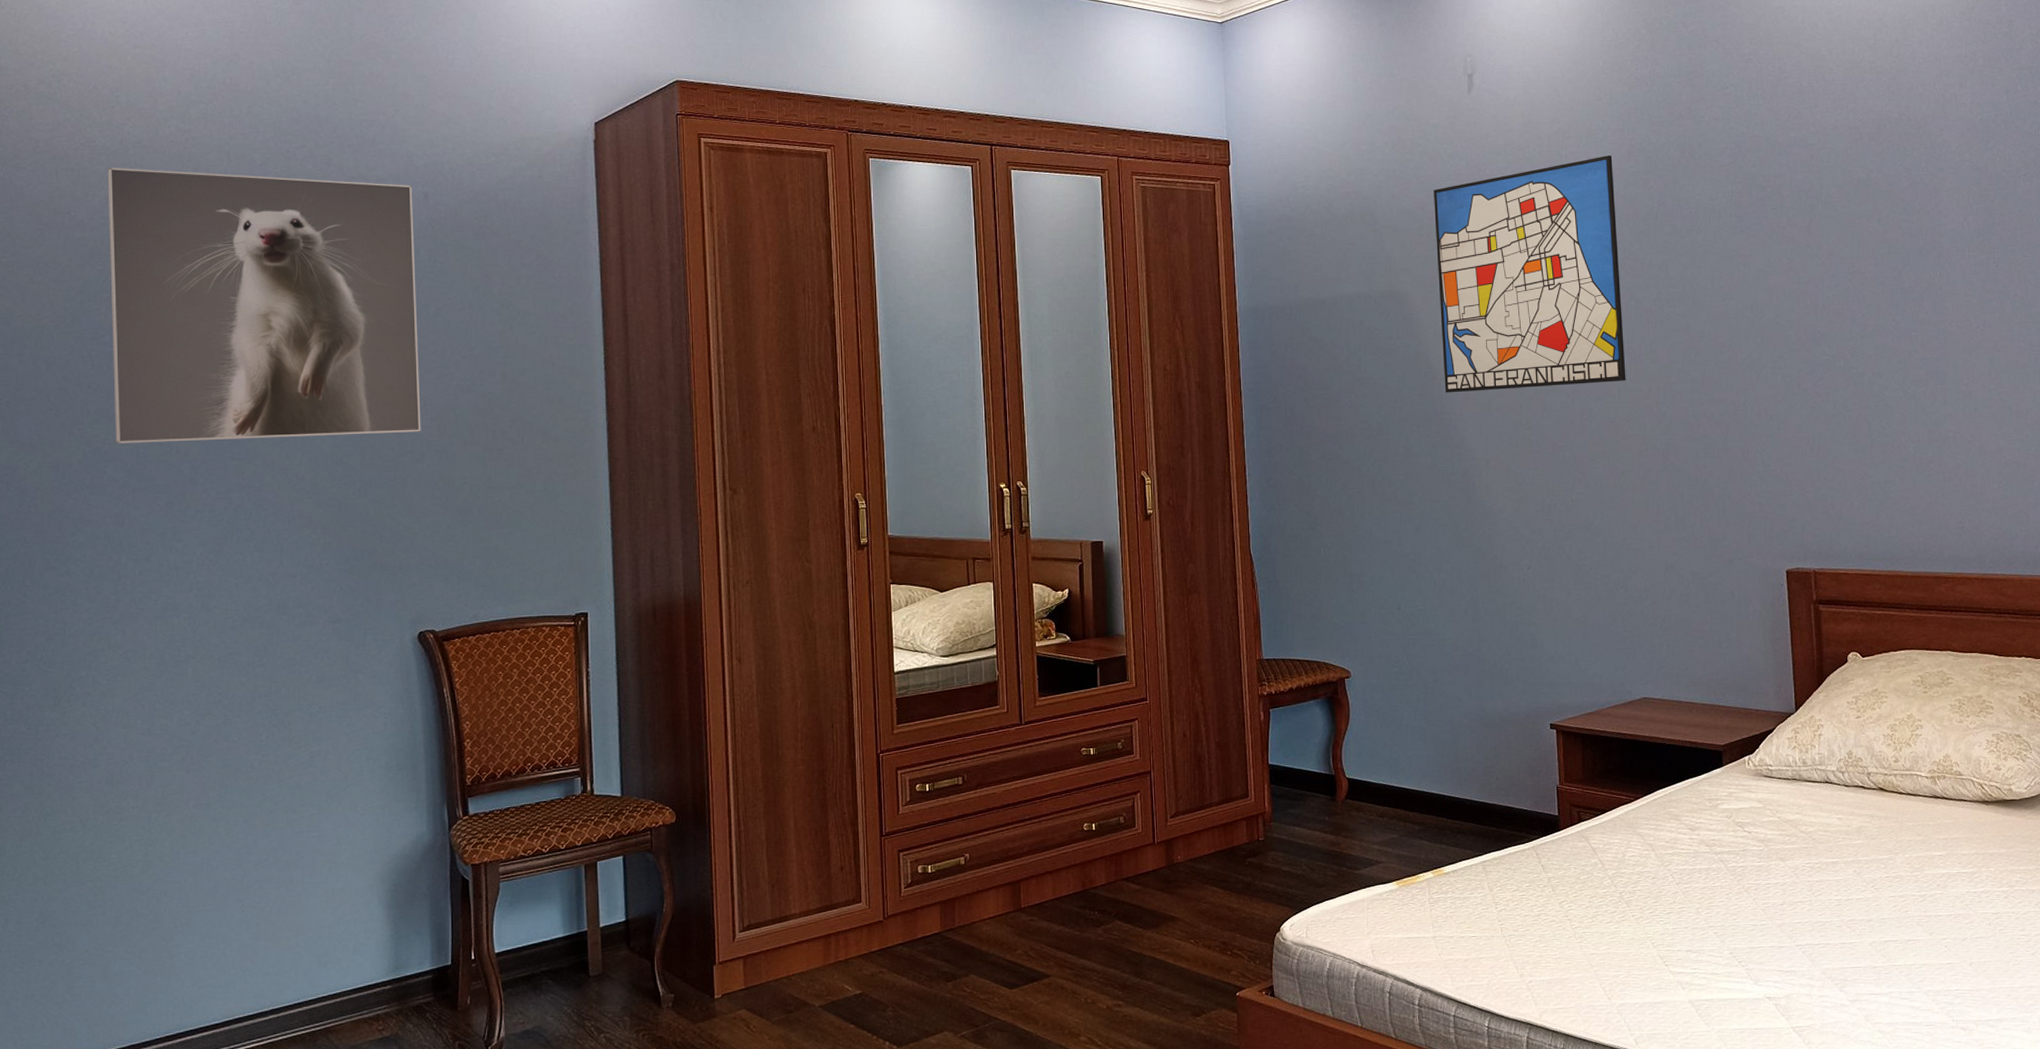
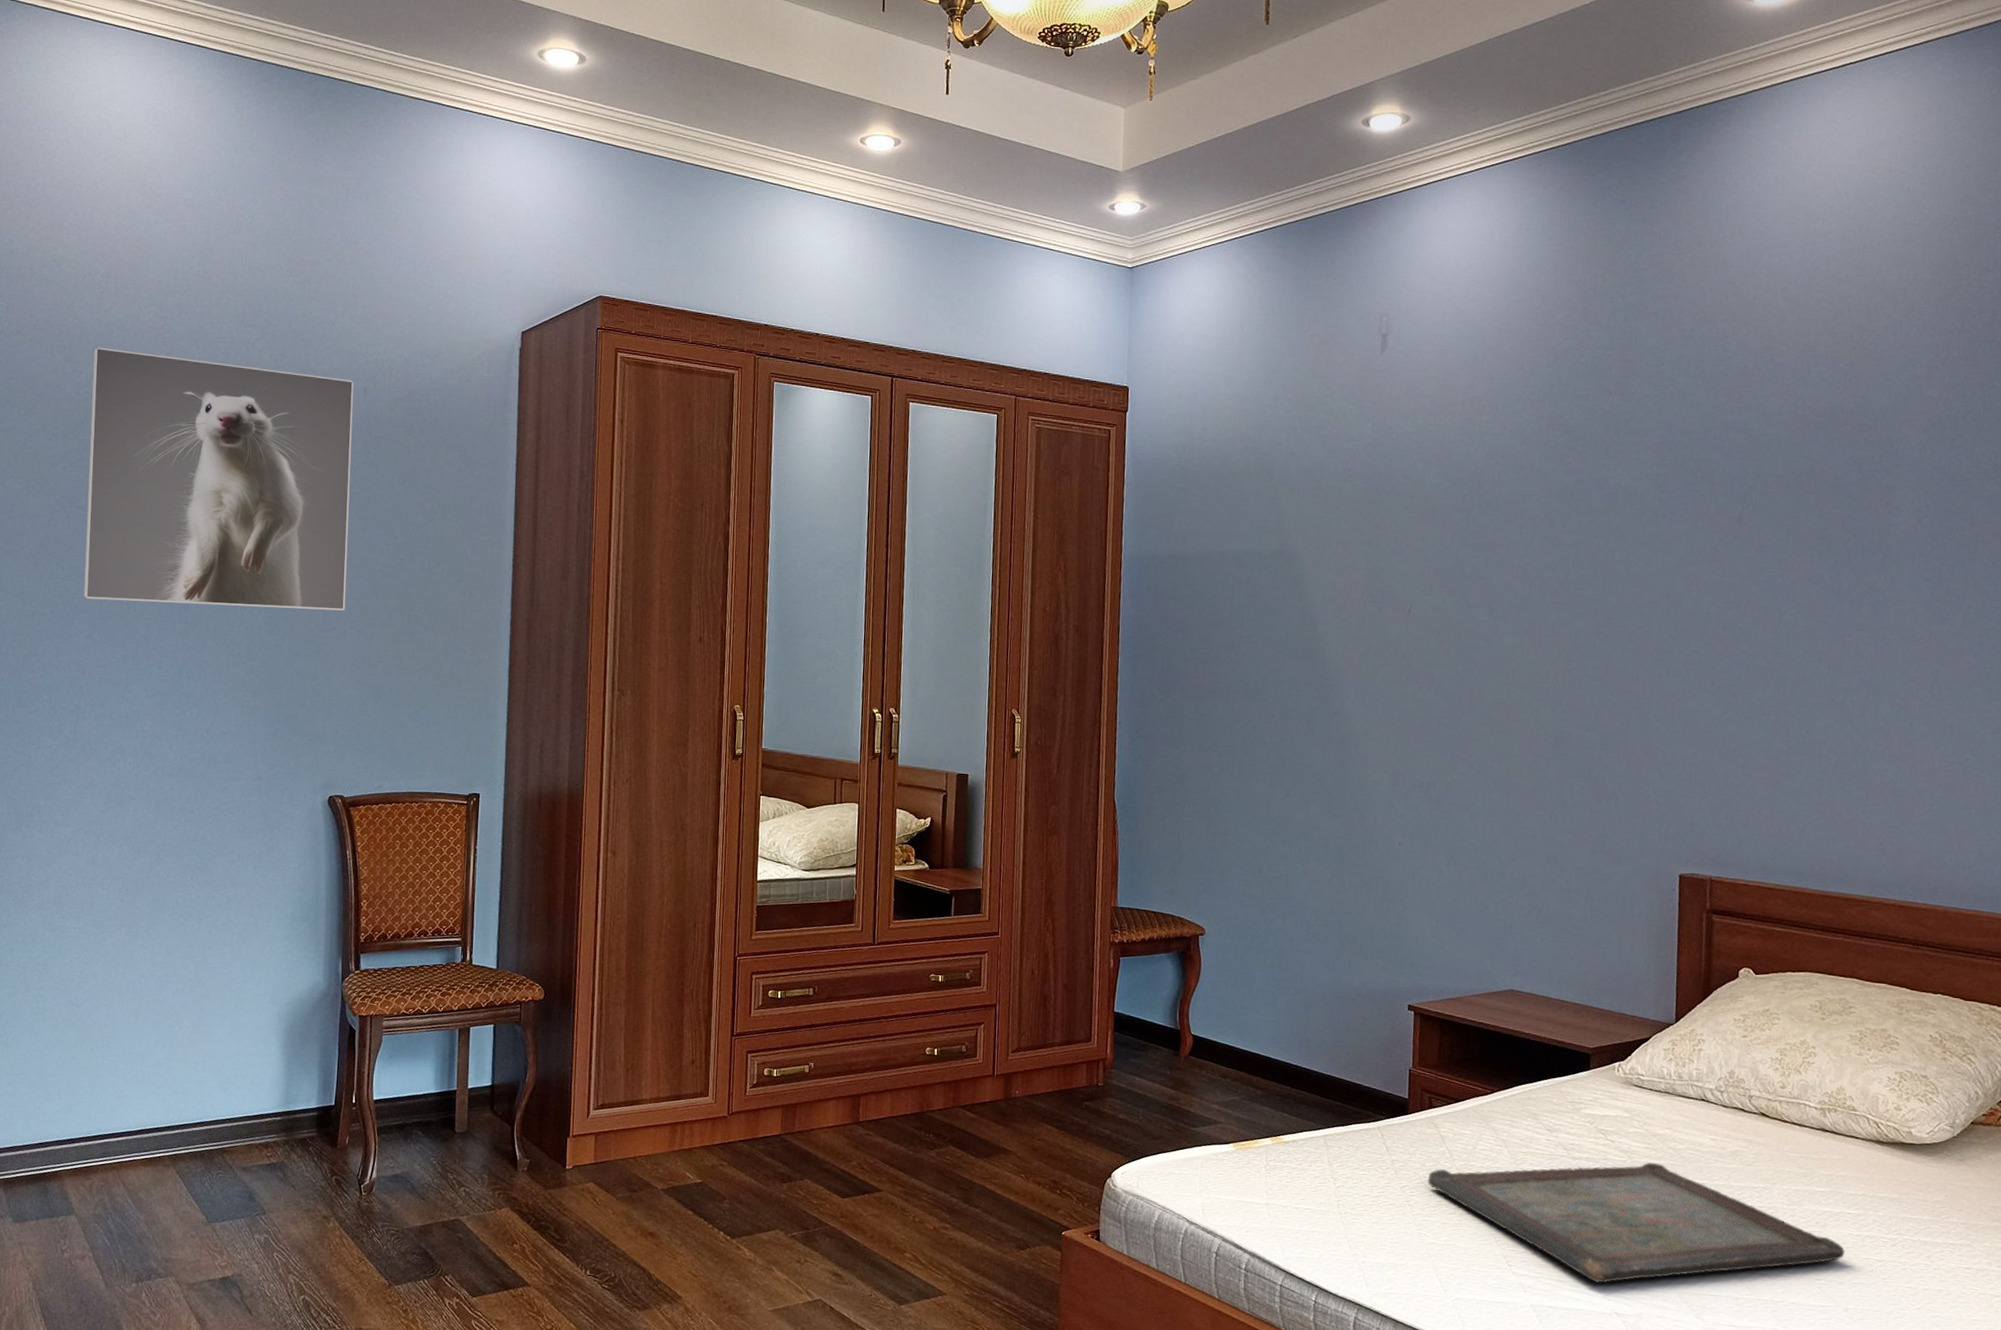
wall art: present [1434,155,1626,393] -> none [1328,427,1530,663]
serving tray: none [1583,848,1965,971] -> present [1427,1163,1845,1284]

